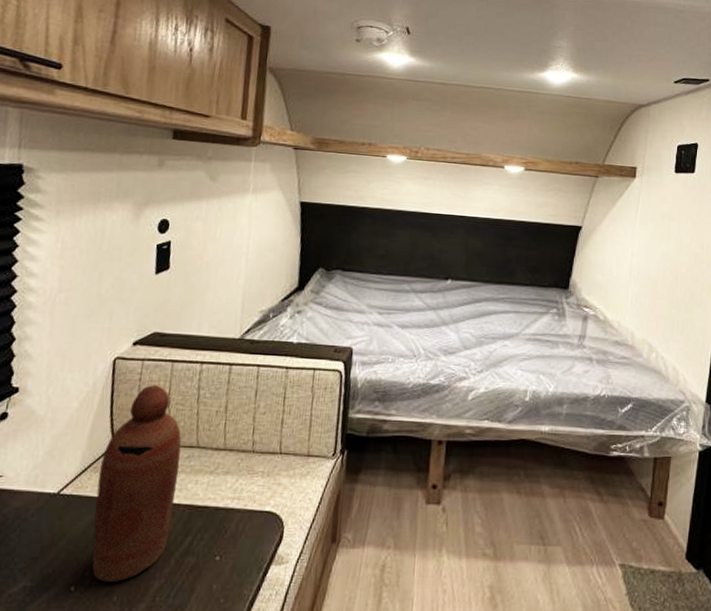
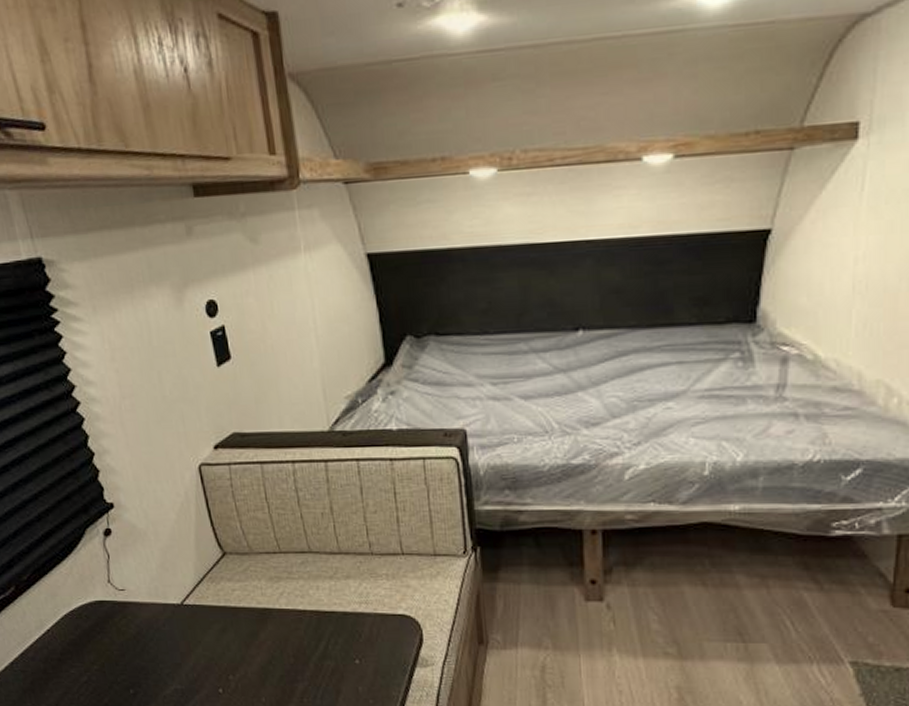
bottle: present [92,385,182,582] -> none [214,490,302,684]

